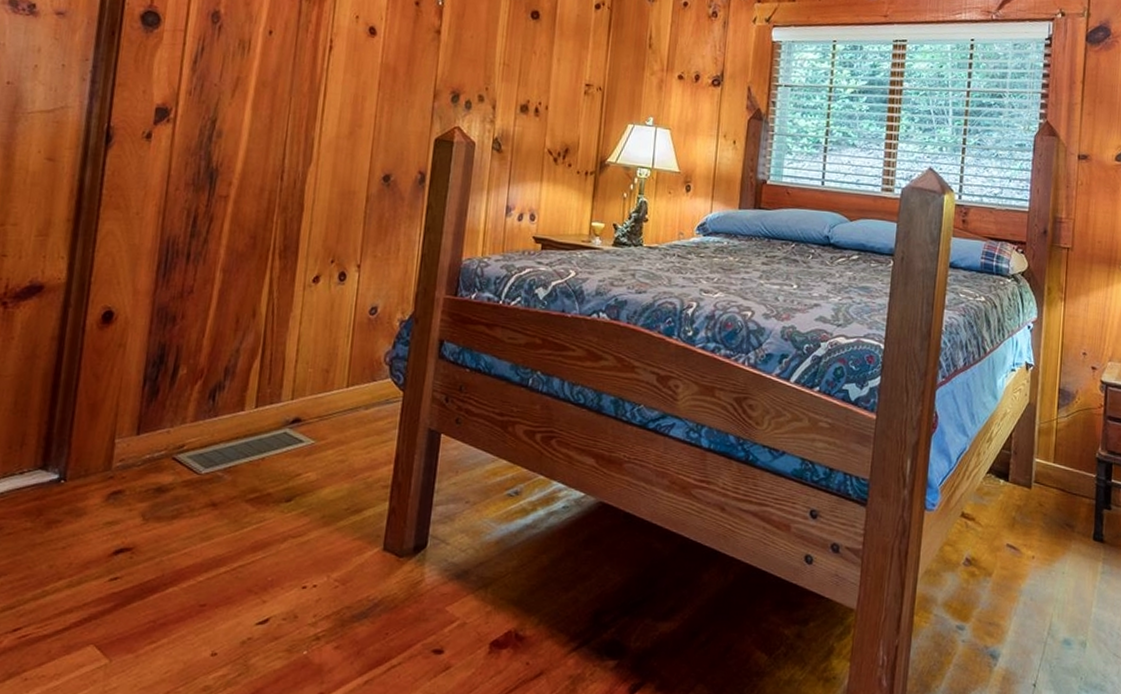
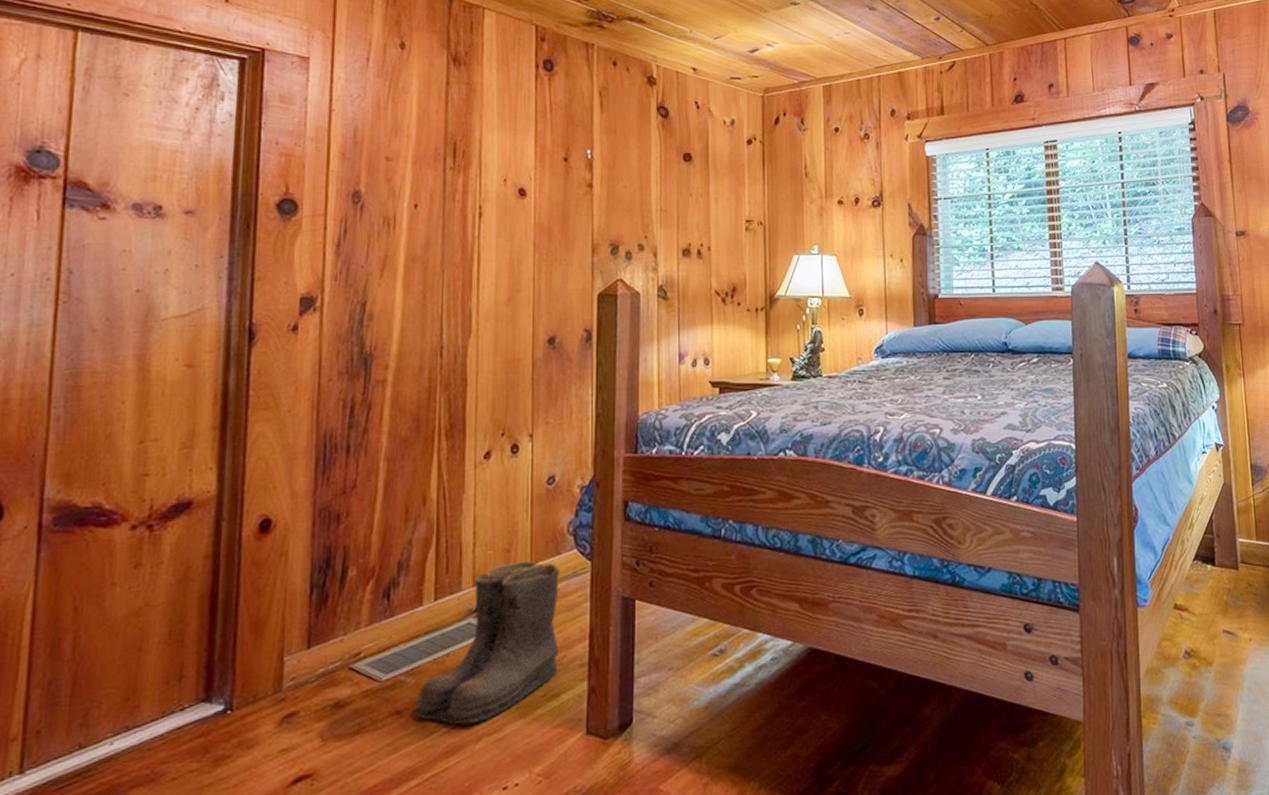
boots: none [226,382,373,526] -> present [412,560,561,725]

